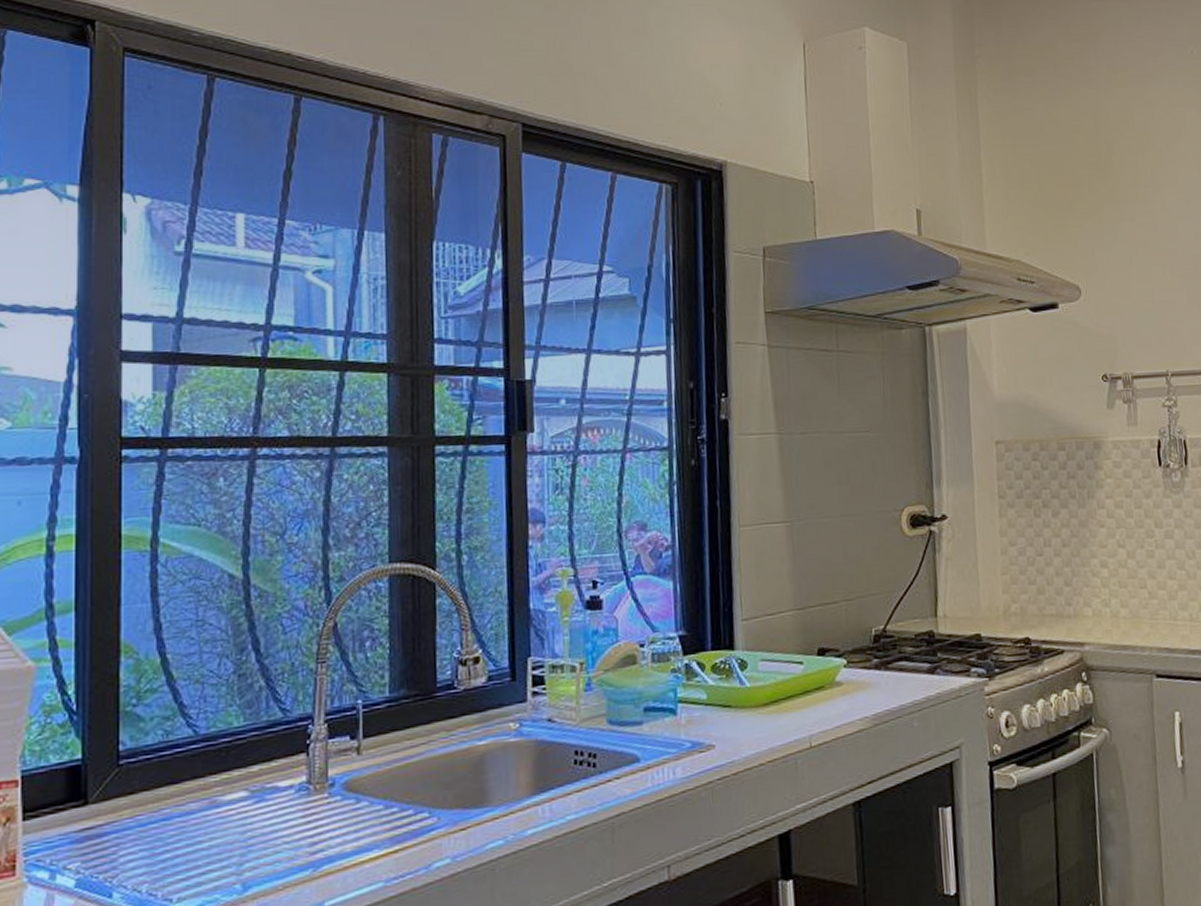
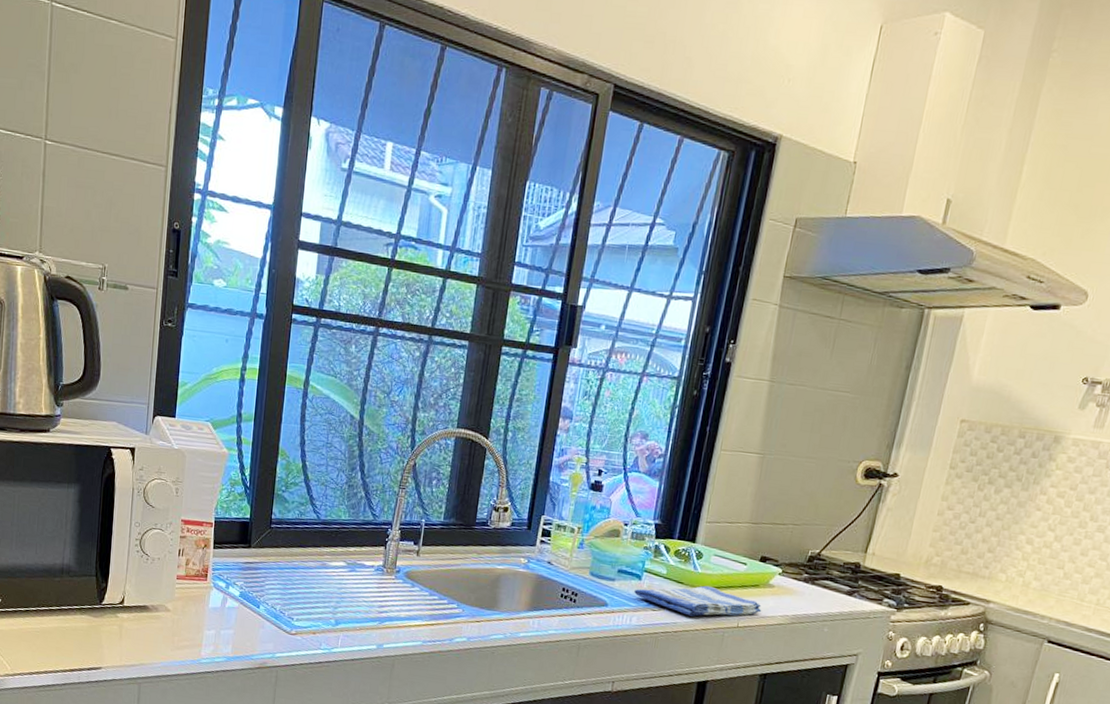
dish towel: none [671,701,835,748] -> present [634,585,762,617]

